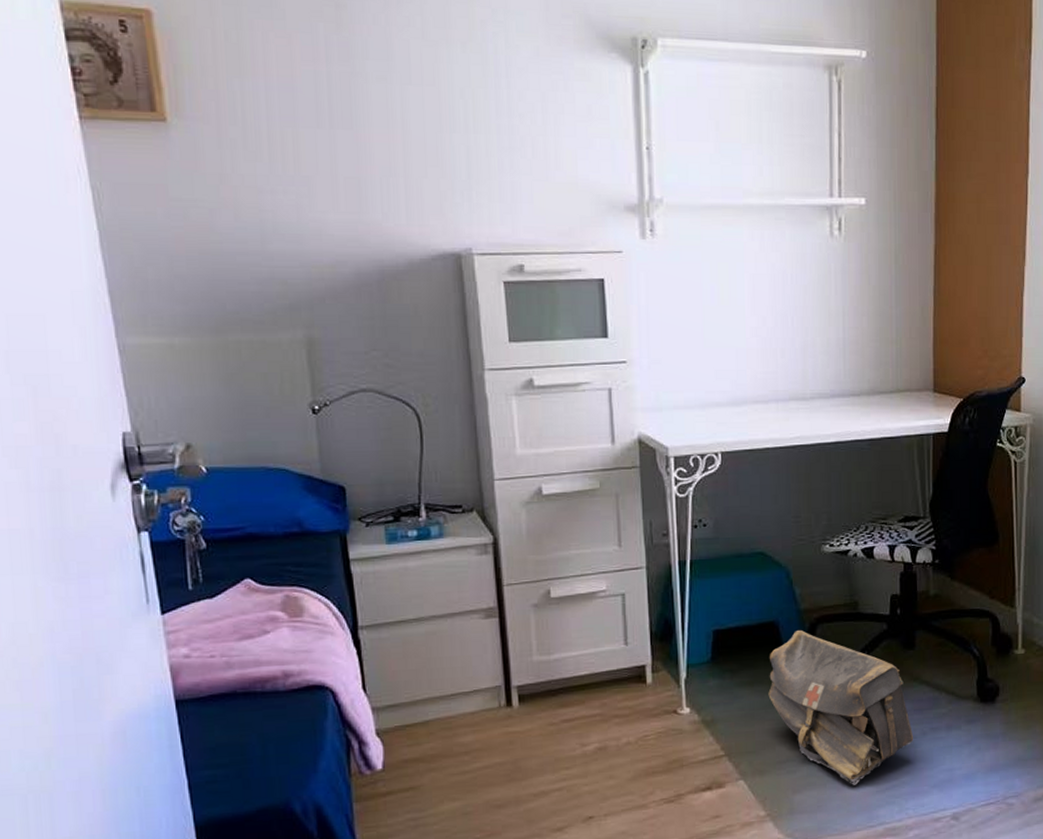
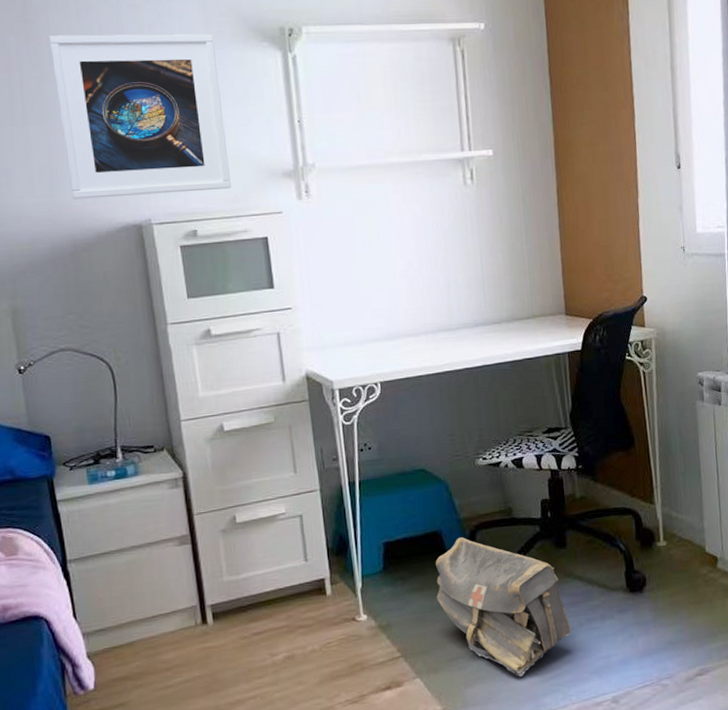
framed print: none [364,25,565,220] -> present [49,34,231,200]

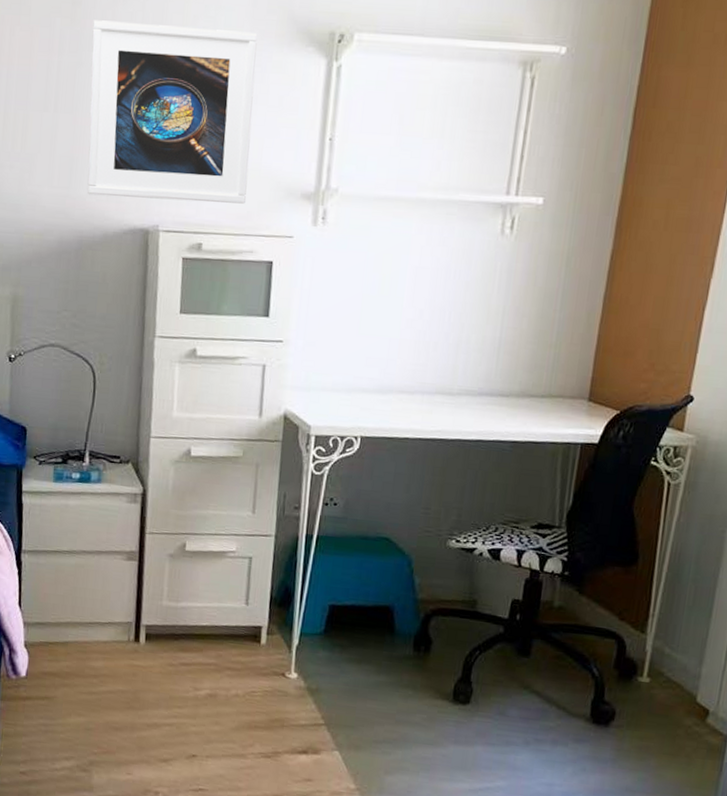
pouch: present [436,537,572,677] -> none [374,619,516,779]

